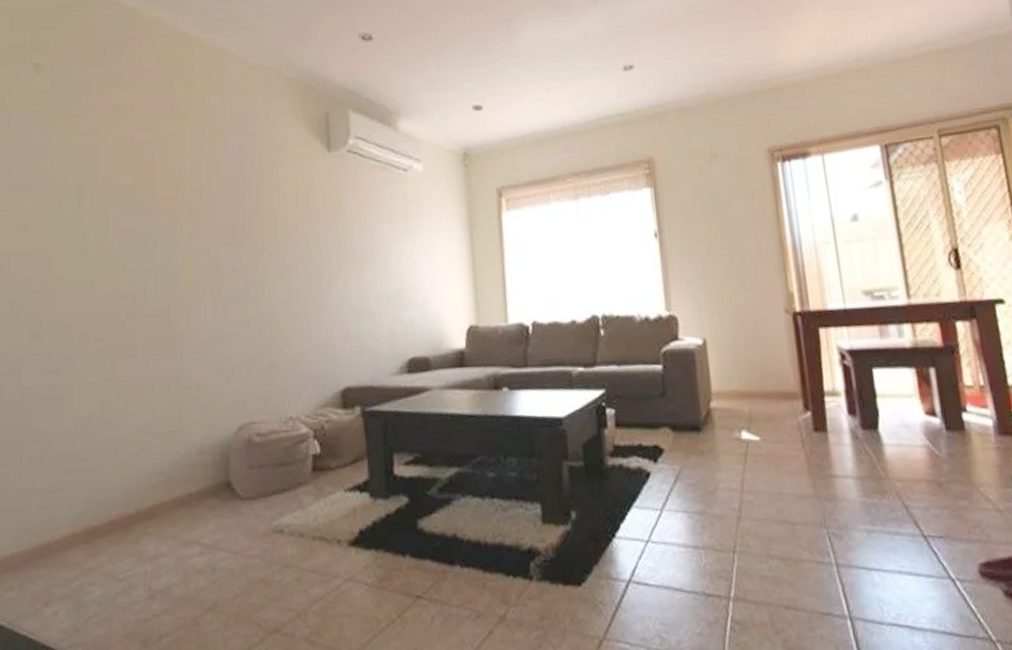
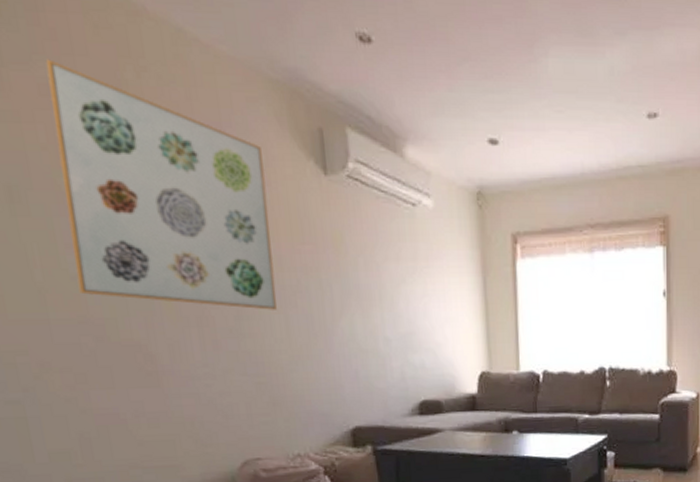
wall art: none [119,85,281,276] -> present [45,59,277,310]

